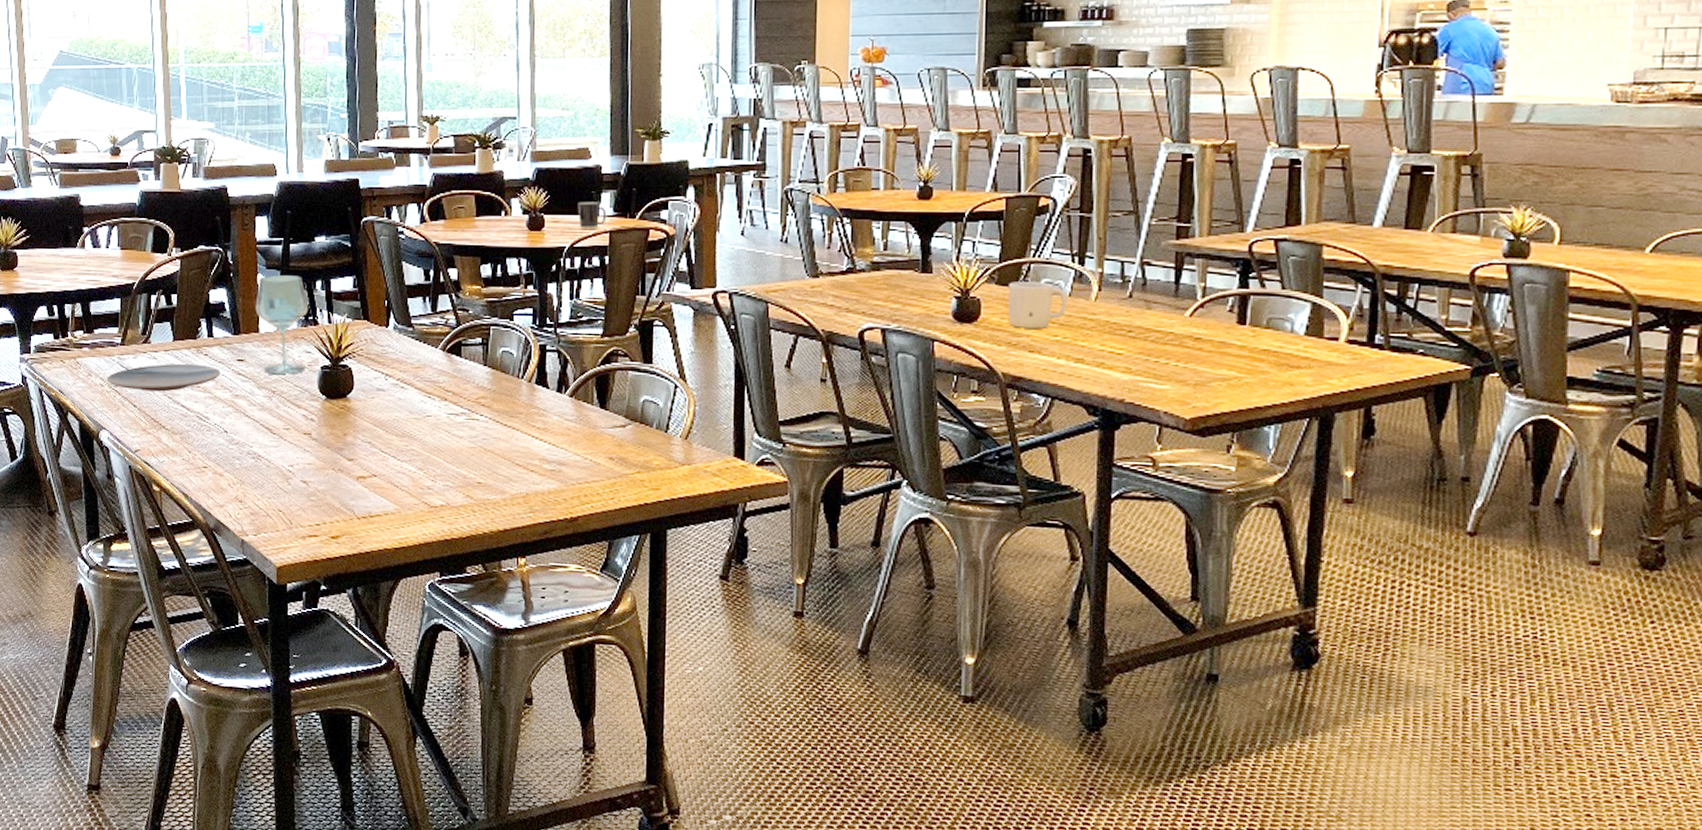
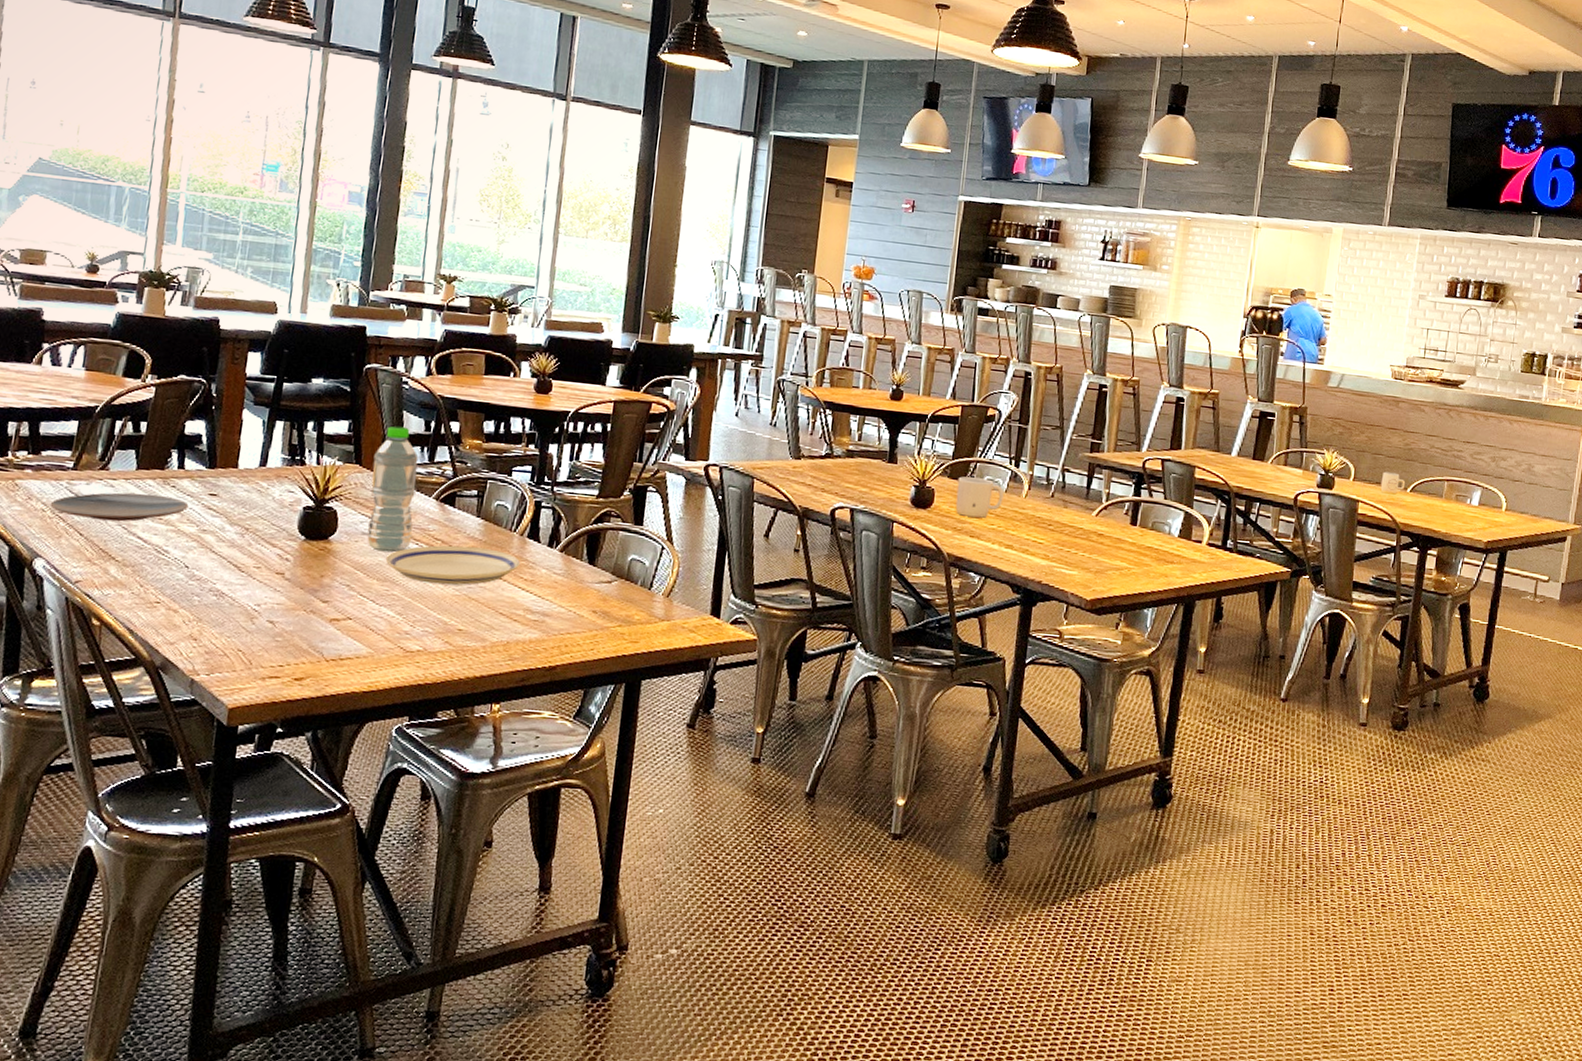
wine glass: present [255,275,309,375] -> none [236,412,297,513]
water bottle: none [379,277,424,407] -> present [367,425,419,553]
plate: none [401,396,532,437] -> present [385,545,521,585]
mug: present [577,202,607,229] -> none [585,371,613,398]
mug: none [1602,228,1642,260] -> present [1380,471,1406,496]

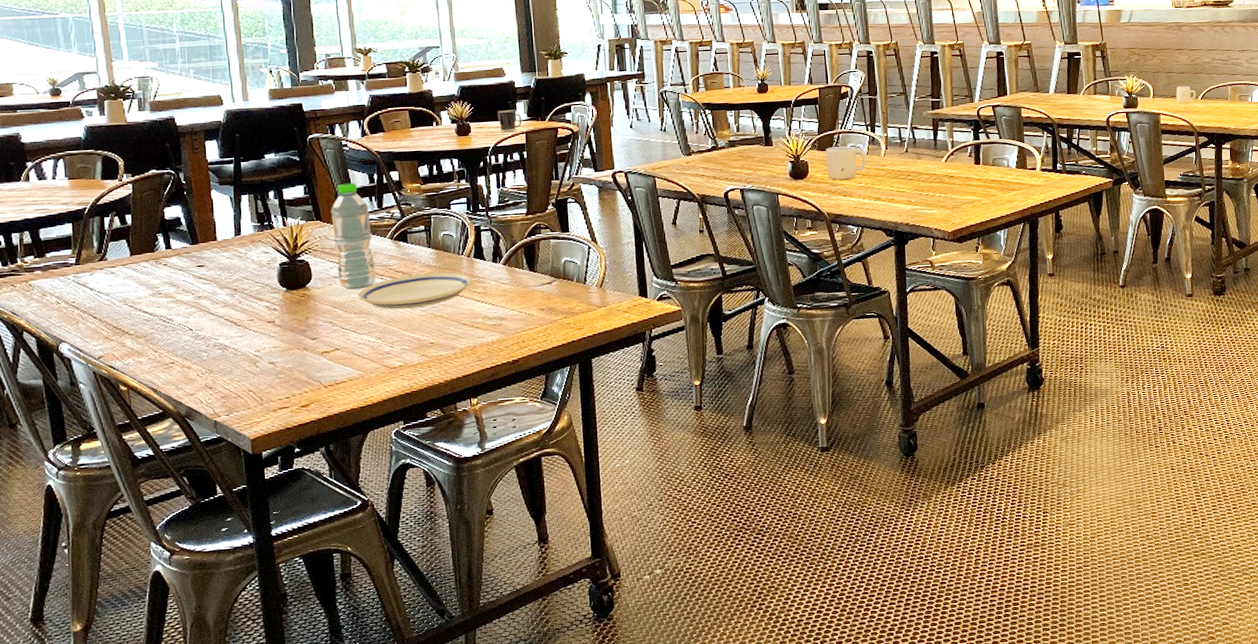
plate: present [49,492,189,522] -> none [62,274,182,303]
mug: none [585,371,613,398] -> present [497,110,522,132]

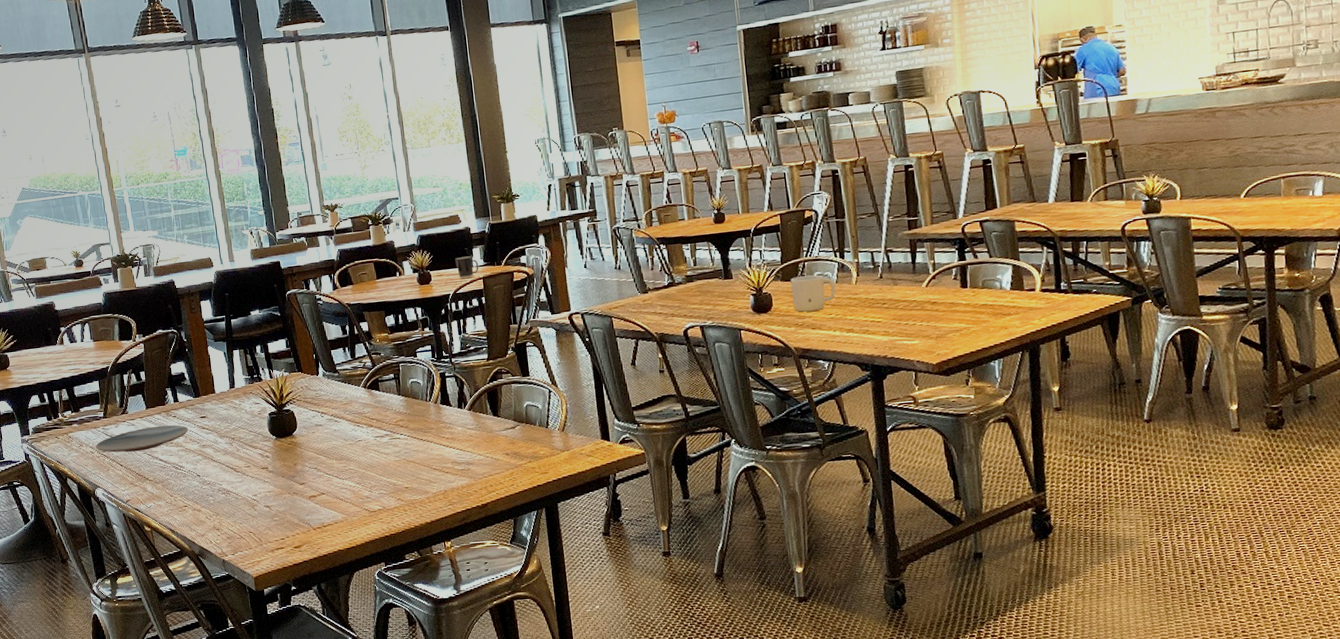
plate: none [62,274,182,303] -> present [95,425,189,453]
water bottle: present [331,182,377,290] -> none [310,334,354,437]
plate: present [357,272,473,309] -> none [337,419,441,455]
mug: present [1176,85,1196,105] -> none [1210,182,1238,206]

